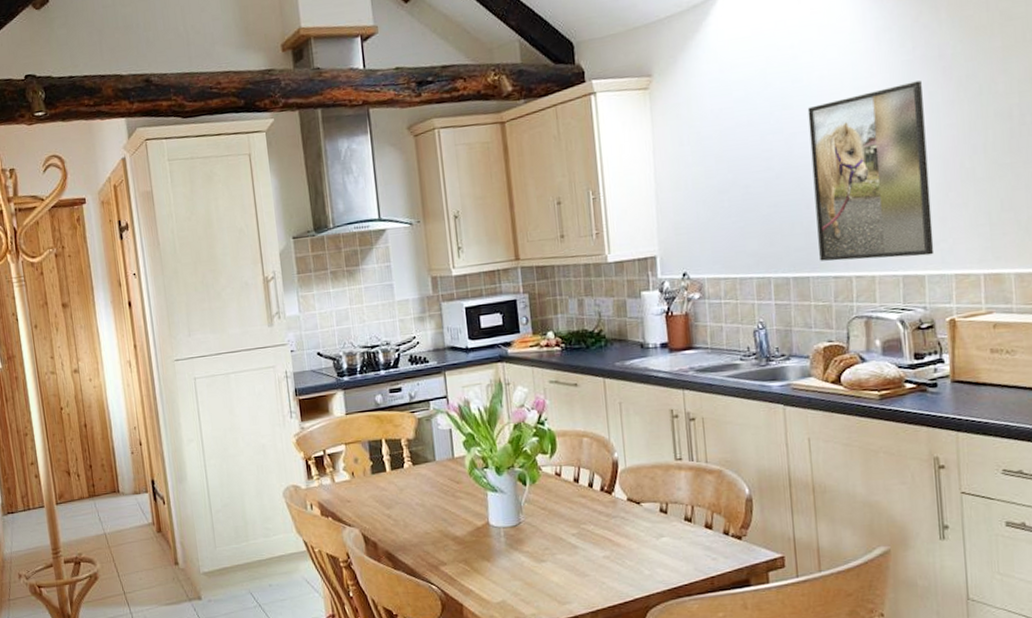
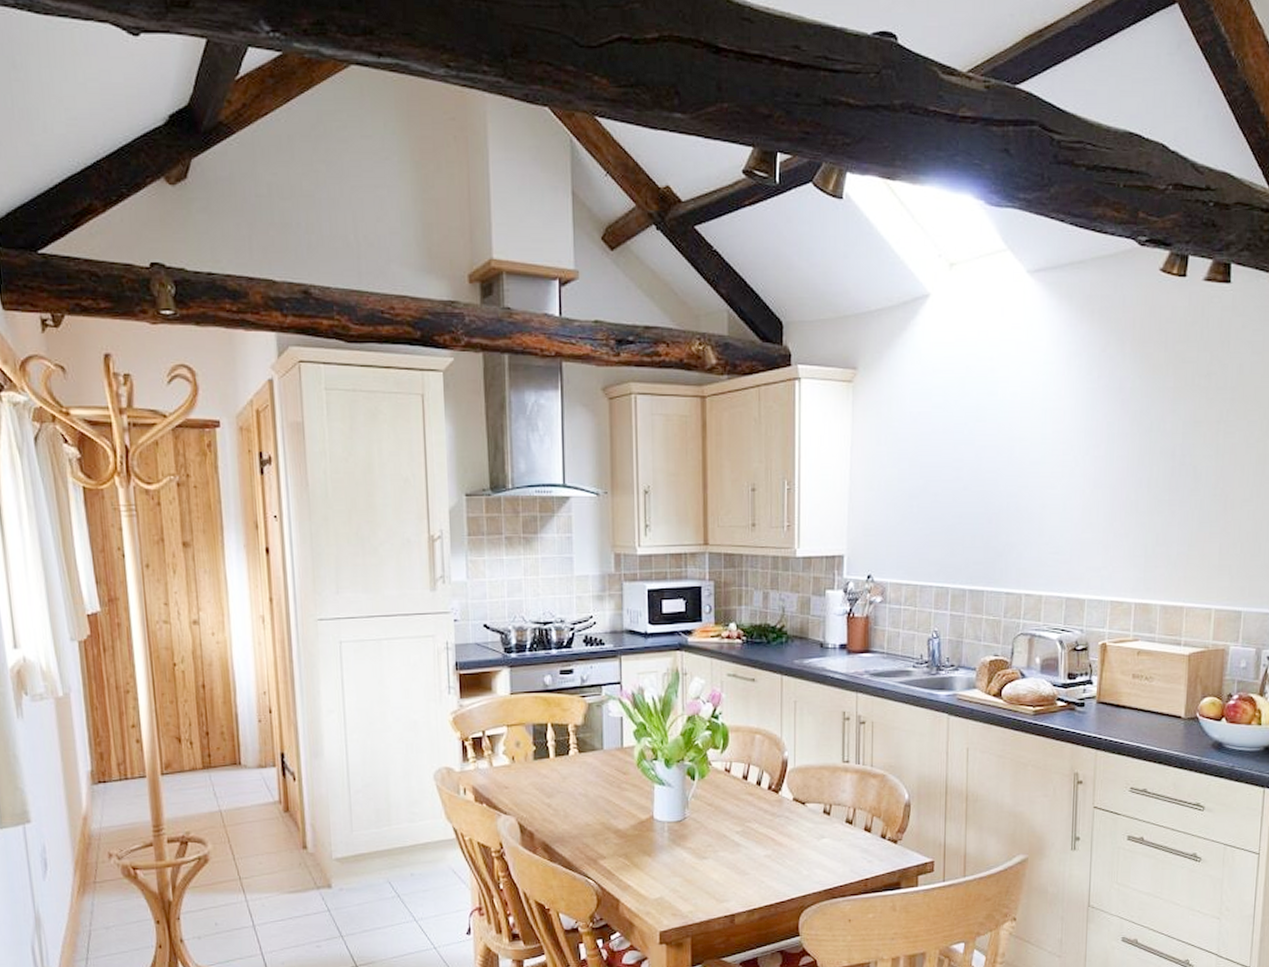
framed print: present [807,80,935,261] -> none [995,410,1103,580]

